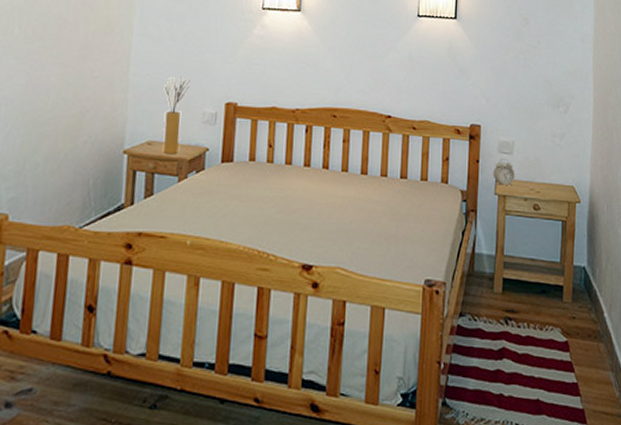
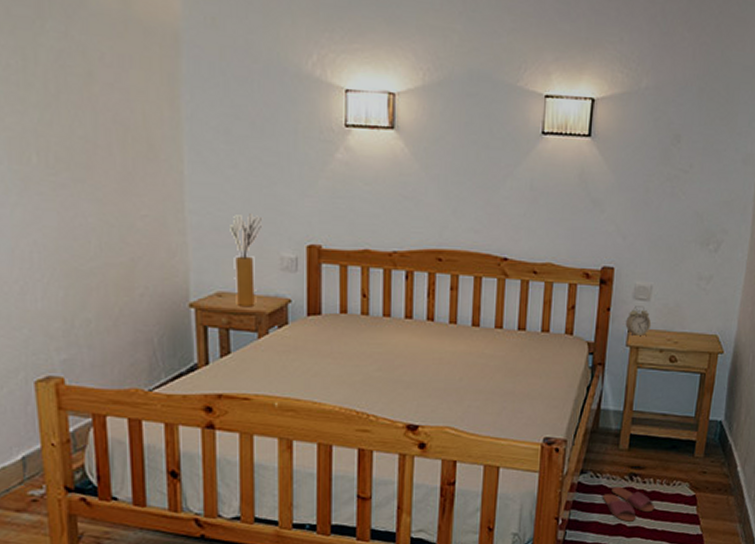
slippers: none [481,330,530,367] -> present [603,486,654,522]

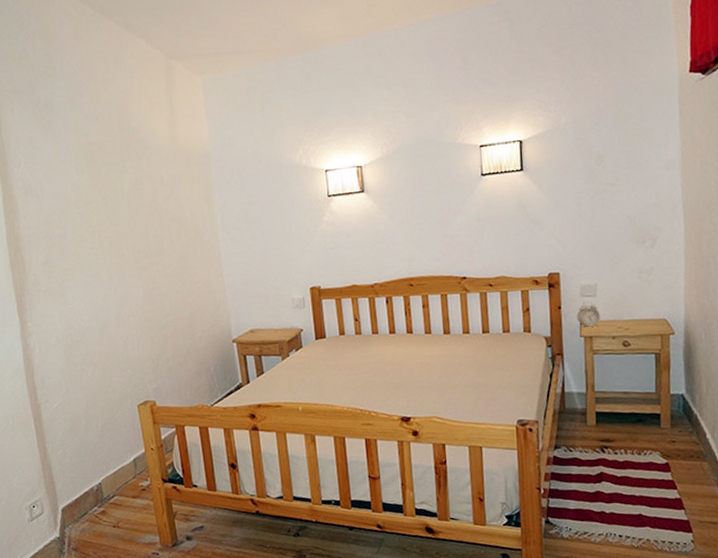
vase: present [230,213,261,308] -> none [254,270,277,339]
slippers: present [603,486,654,522] -> none [578,458,629,489]

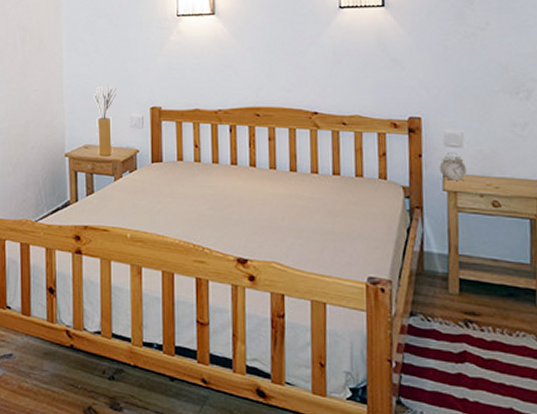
vase: none [254,270,277,339] -> present [94,85,116,157]

